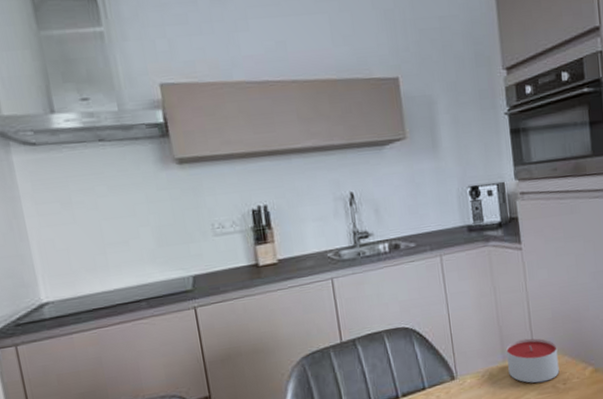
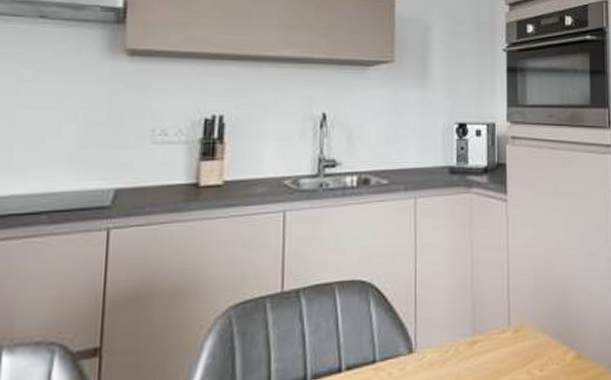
candle: present [506,338,560,383] -> none [478,308,537,367]

